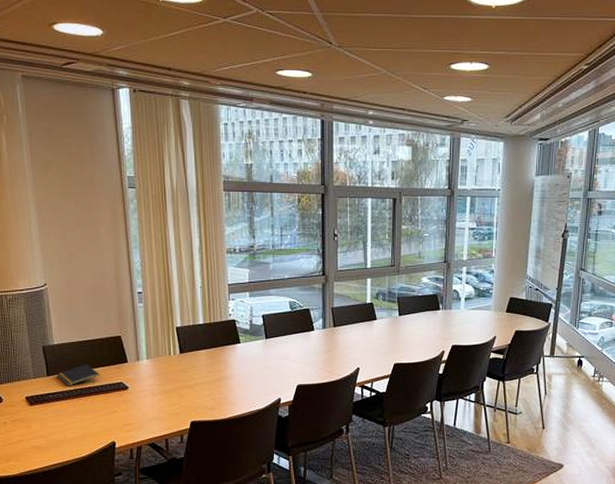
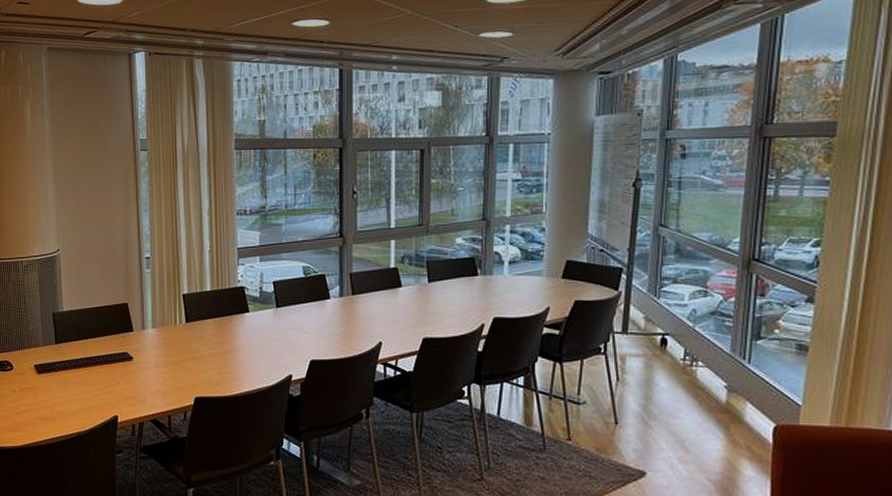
notepad: present [56,364,100,386] -> none [64,332,106,355]

